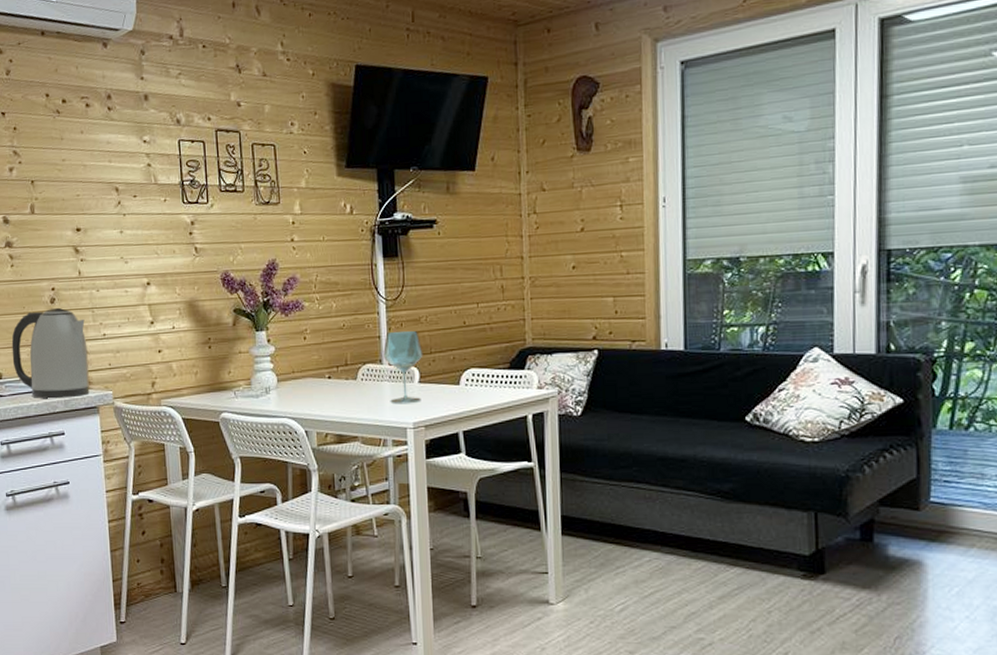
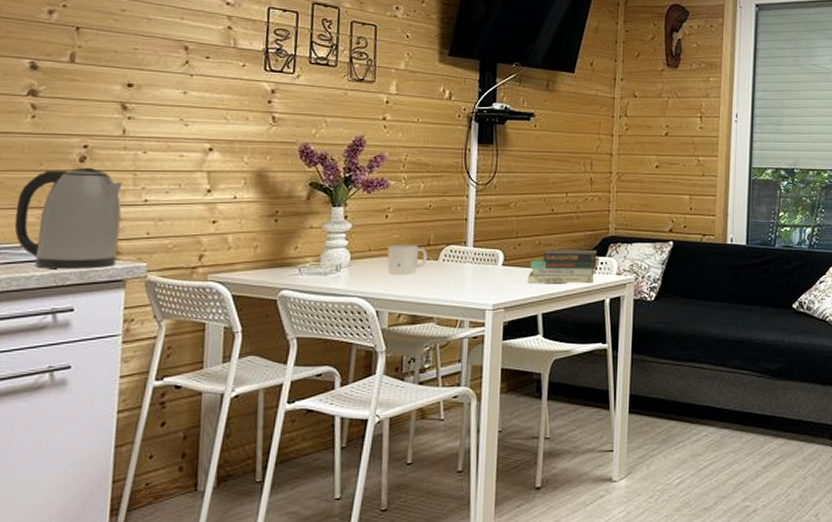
mug: none [309,364,347,395] -> present [387,244,428,274]
wine glass: present [383,330,423,405] -> none [469,214,510,286]
books: none [445,363,519,401] -> present [527,249,600,284]

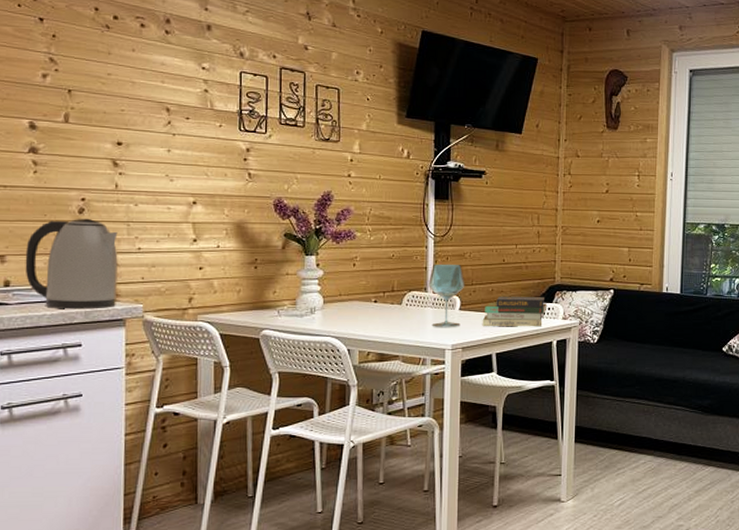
mug: present [387,244,428,274] -> none [356,290,392,317]
wine glass: none [469,214,510,286] -> present [429,264,465,328]

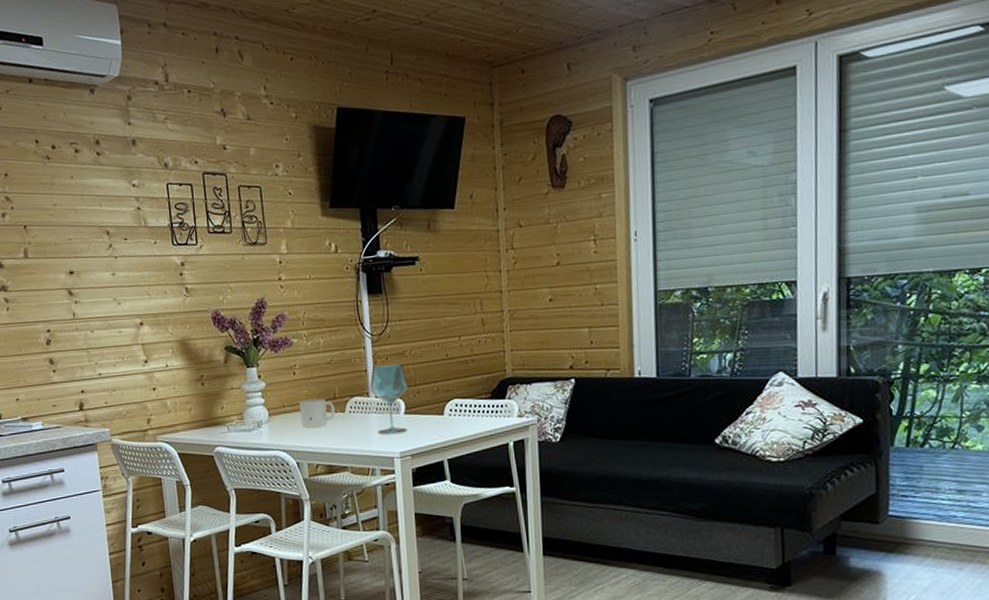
kettle: present [25,218,118,310] -> none [9,348,87,438]
mug: none [356,290,392,317] -> present [299,398,336,428]
books: present [482,296,548,327] -> none [429,393,500,431]

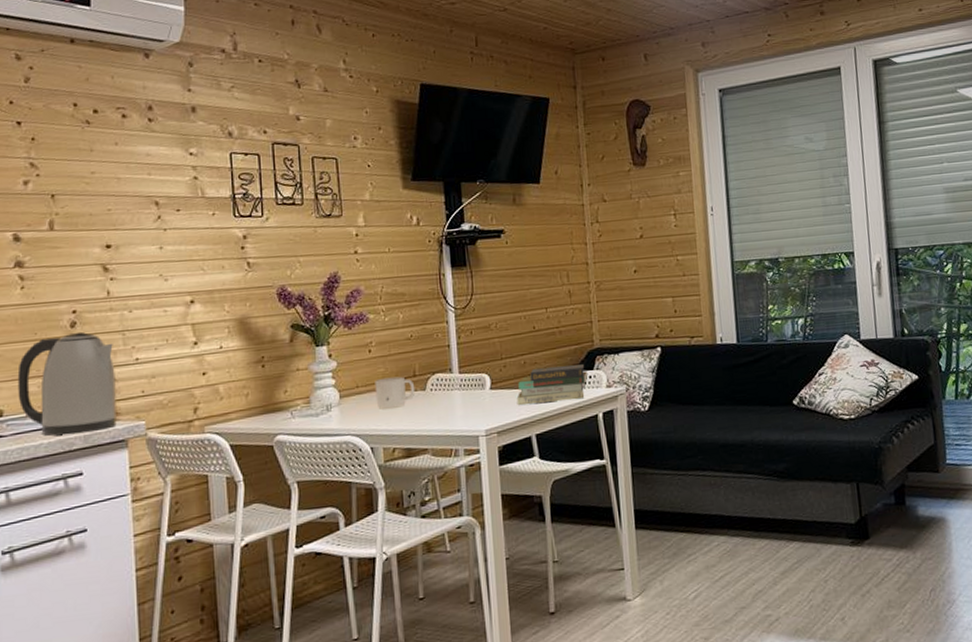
kettle: none [9,348,87,438] -> present [17,331,117,437]
wine glass: present [370,364,408,435] -> none [453,337,494,413]
books: none [429,393,500,431] -> present [516,364,589,406]

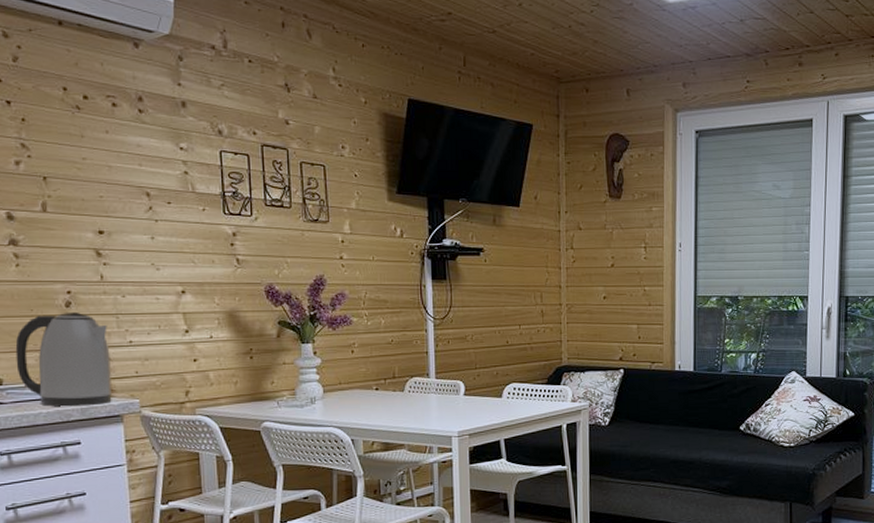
mug: present [375,376,416,409] -> none [357,377,394,406]
books: present [516,364,589,406] -> none [488,379,556,412]

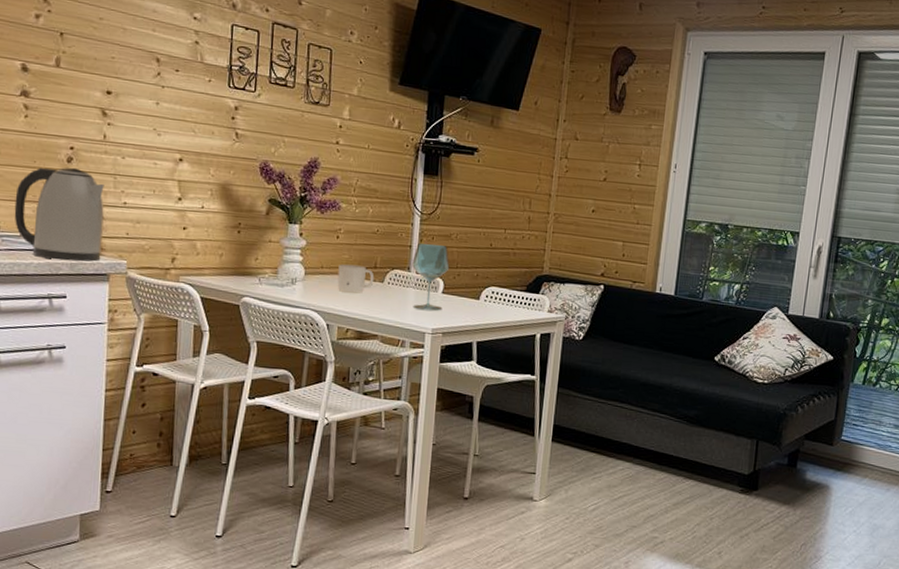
mug: none [357,377,394,406] -> present [337,263,375,294]
wine glass: none [431,347,469,415] -> present [412,243,450,312]

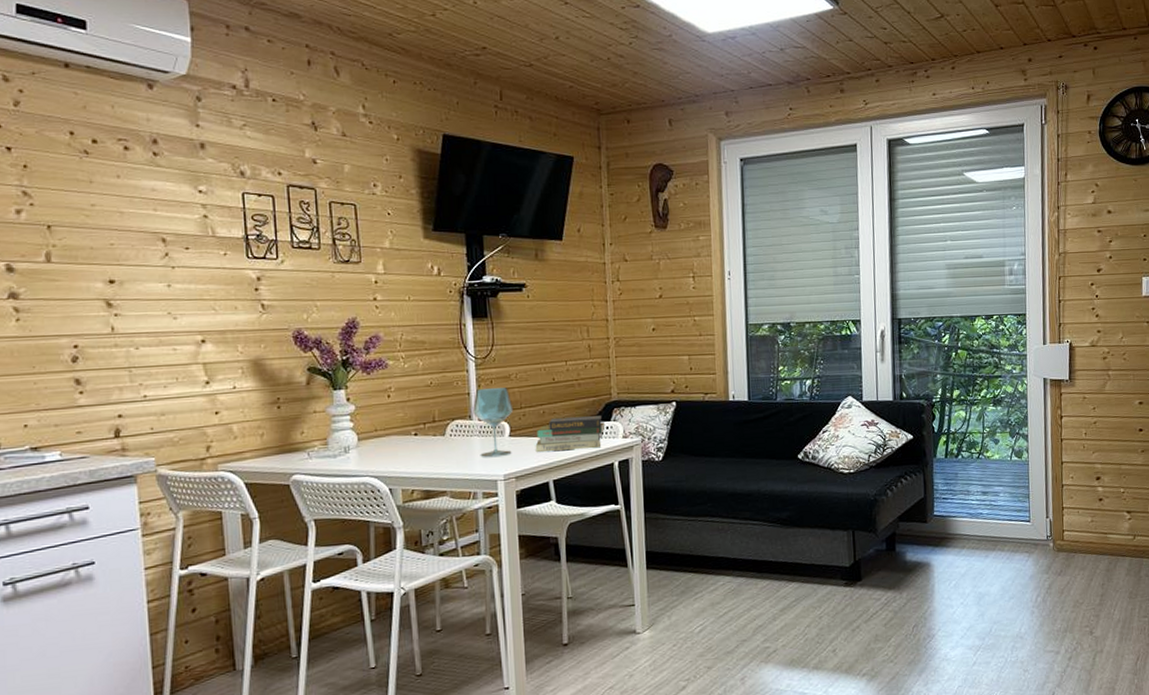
kettle: present [14,167,104,262] -> none [15,367,124,471]
mug: present [337,263,375,294] -> none [394,421,435,453]
books: none [464,282,534,318] -> present [535,416,606,453]

